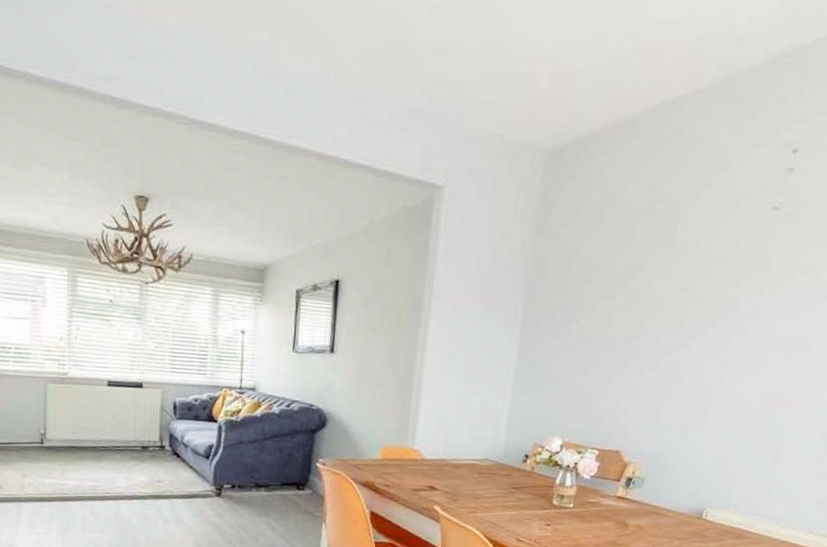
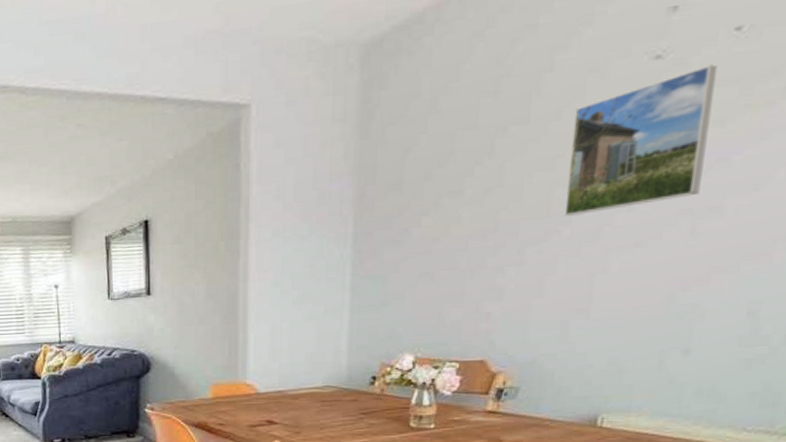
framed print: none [694,222,818,333] -> present [564,64,718,216]

